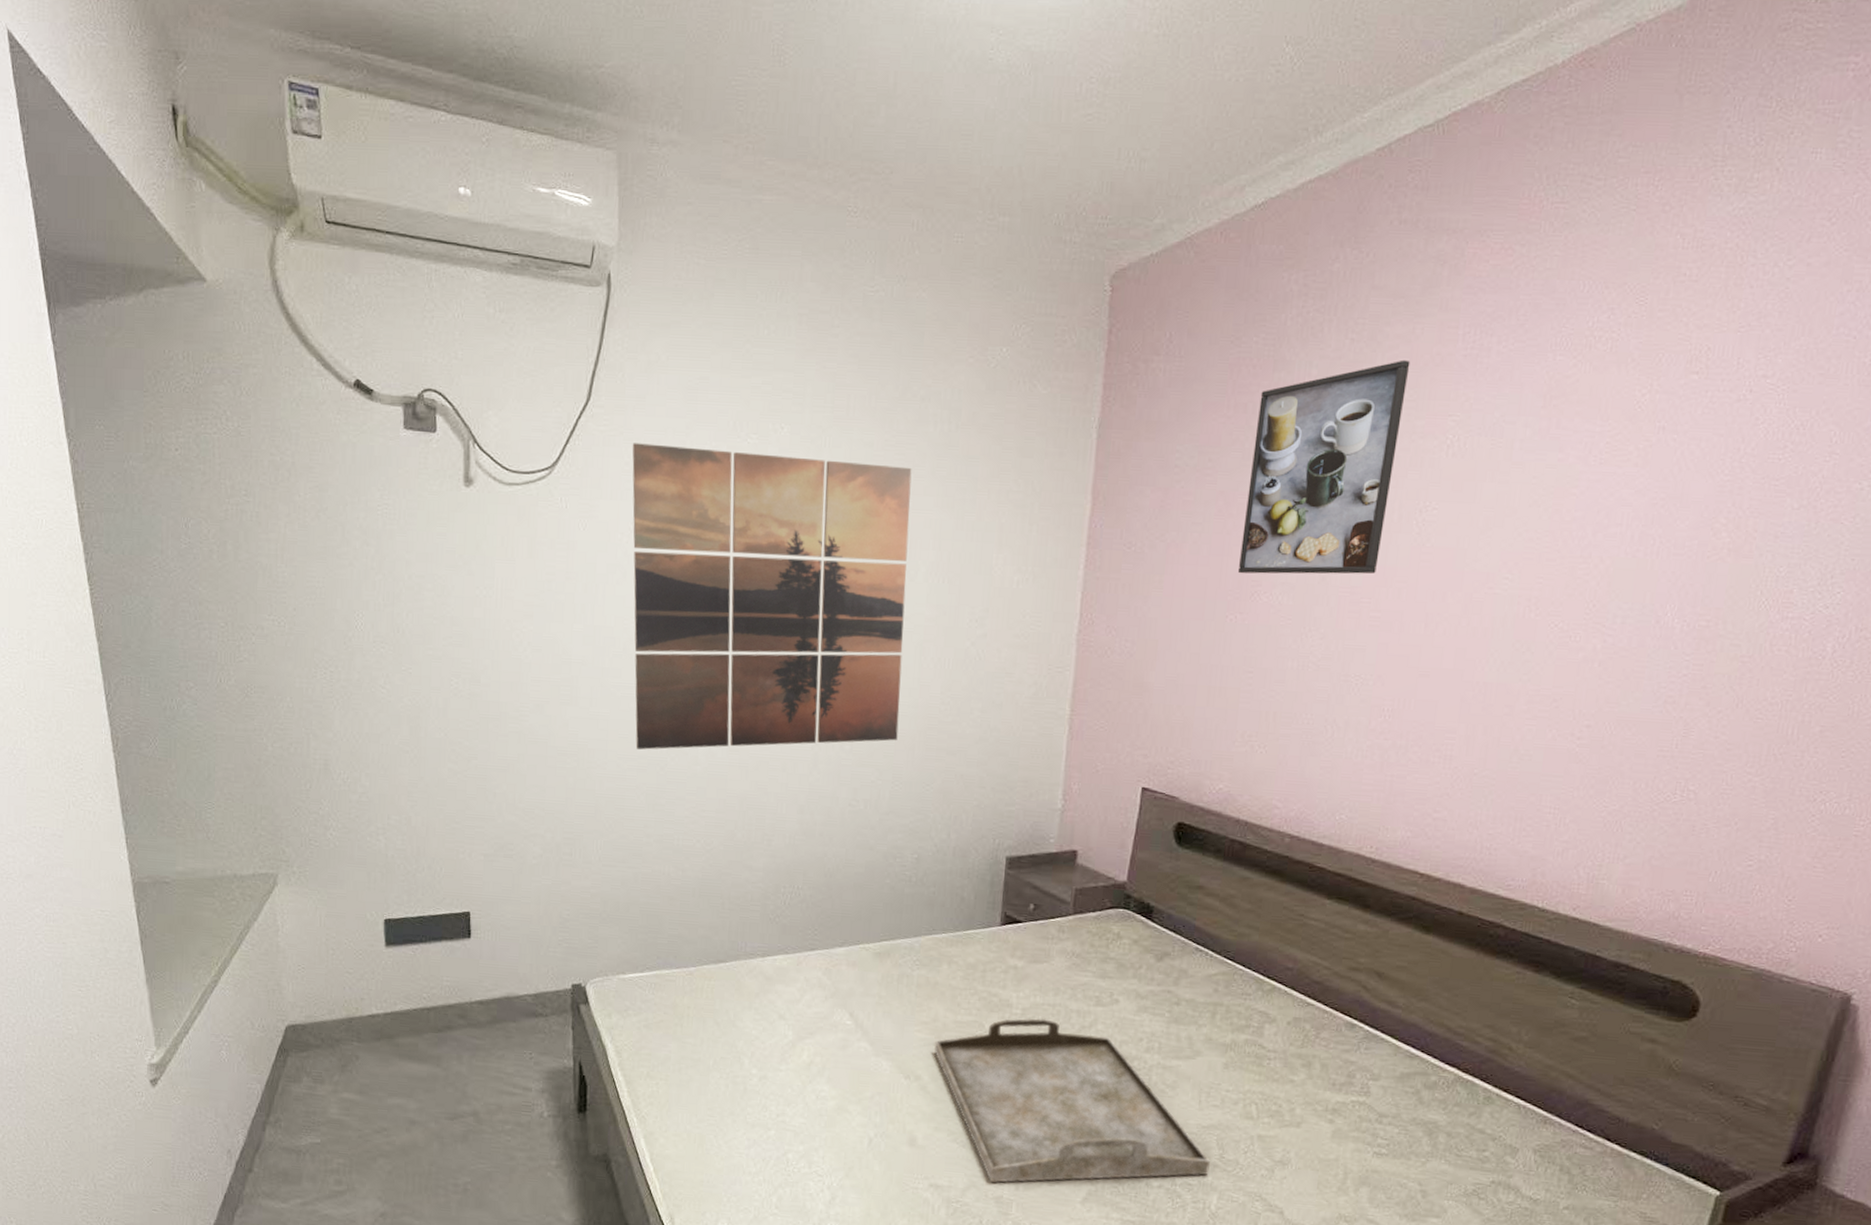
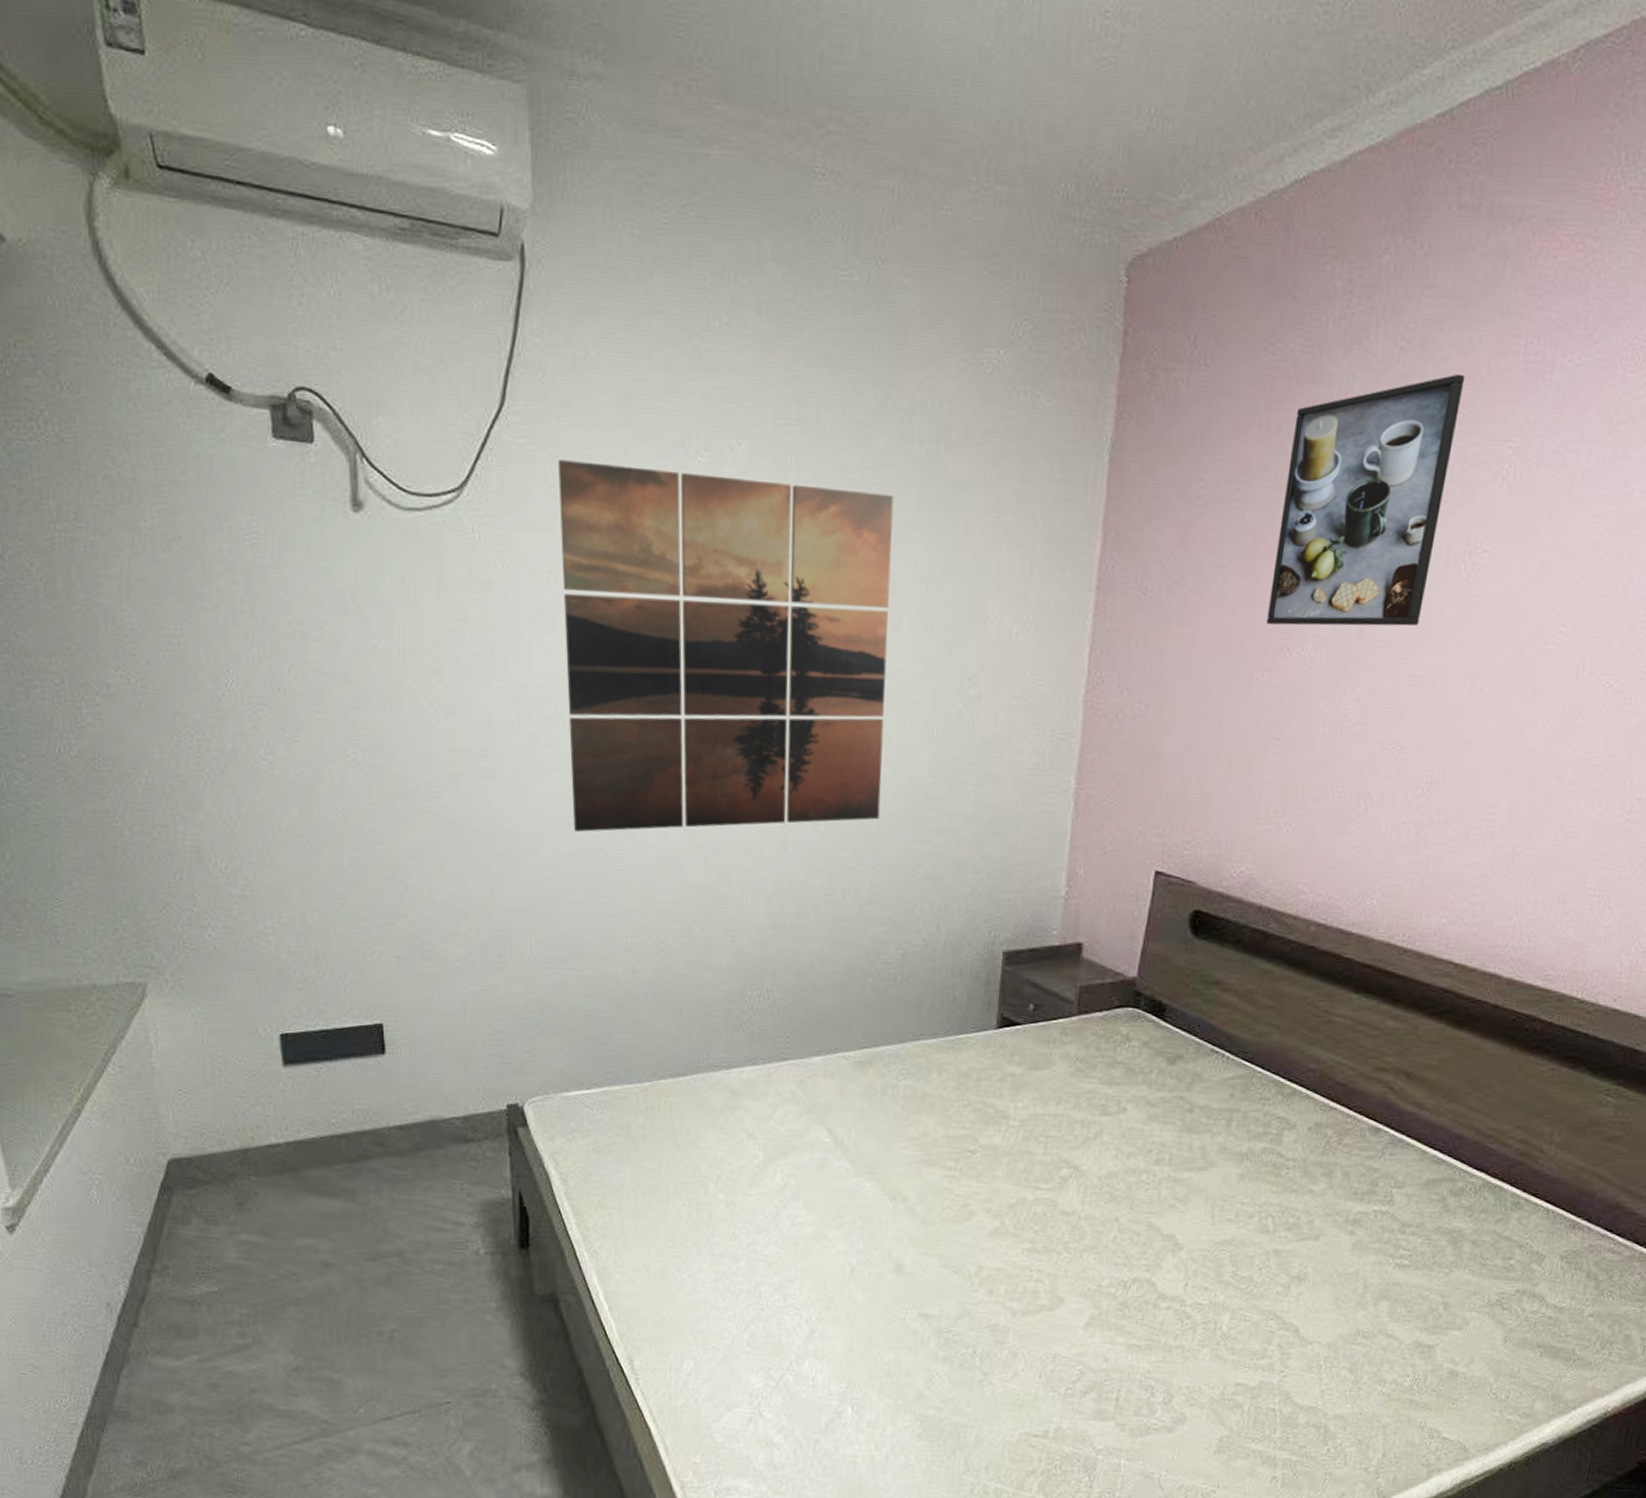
serving tray: present [933,1018,1210,1183] -> none [922,1129,1223,1310]

